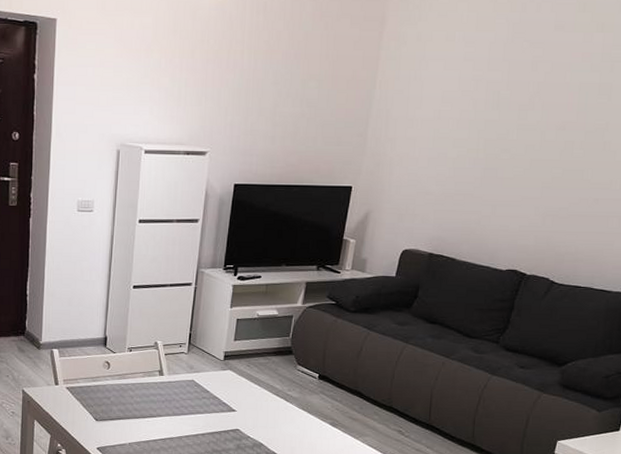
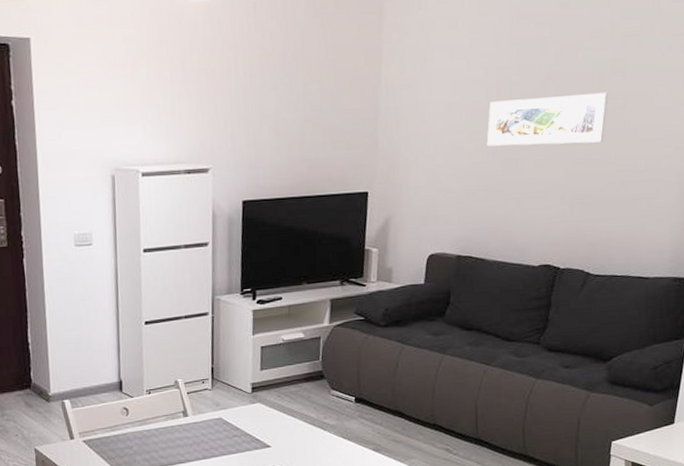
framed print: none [469,112,593,160] -> present [486,92,609,147]

